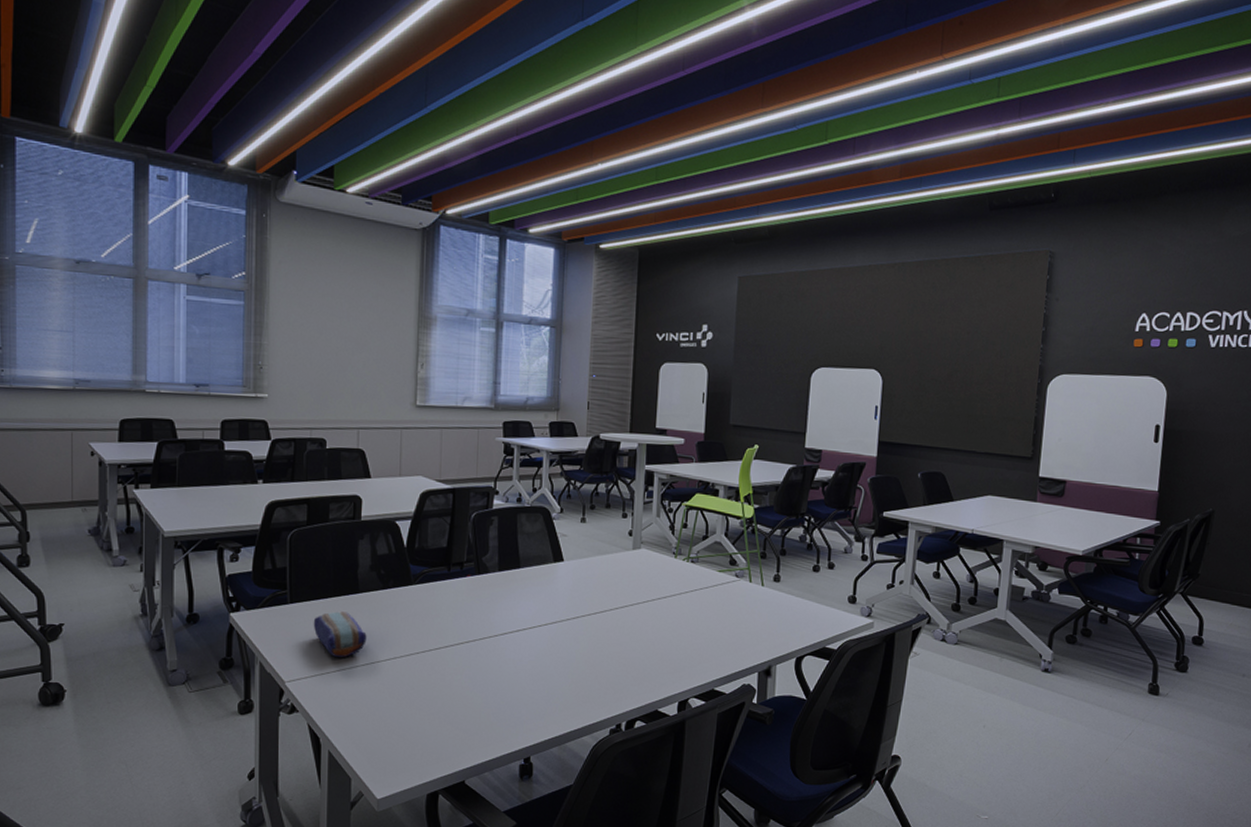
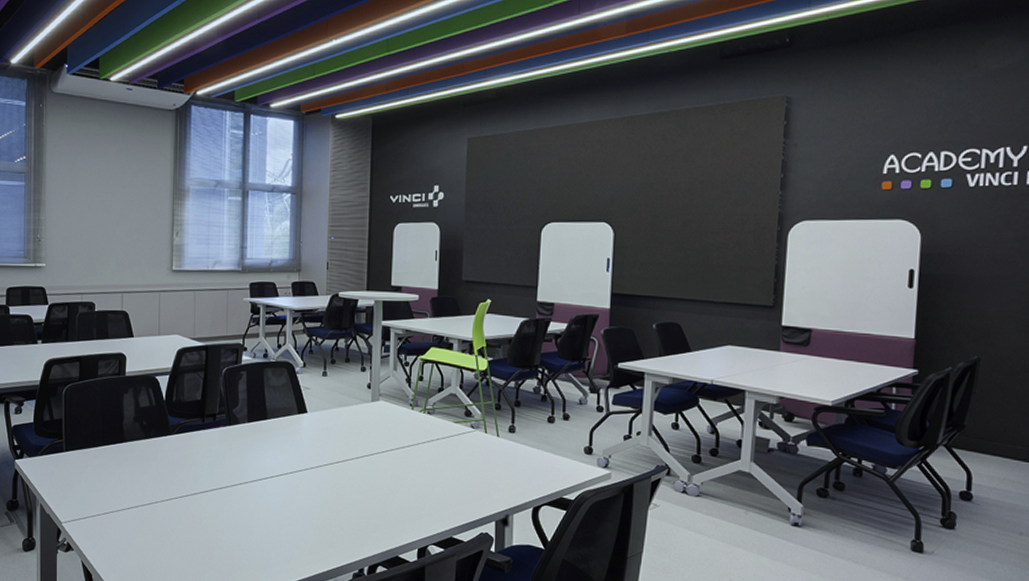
pencil case: present [313,611,367,658] -> none [85,459,132,502]

